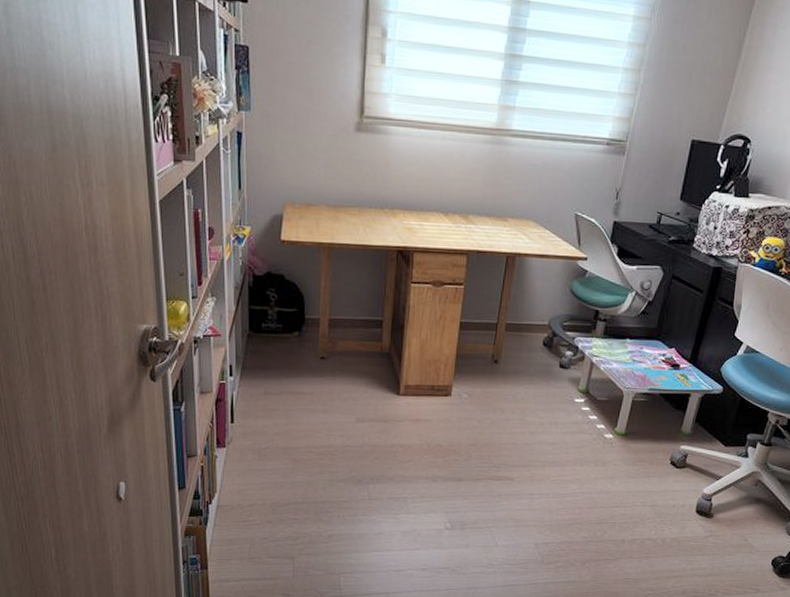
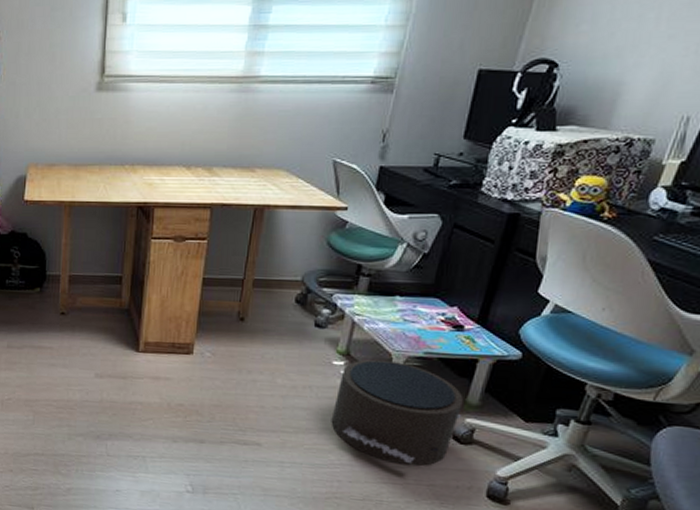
pouf: none [573,396,679,490] -> present [331,359,463,467]

